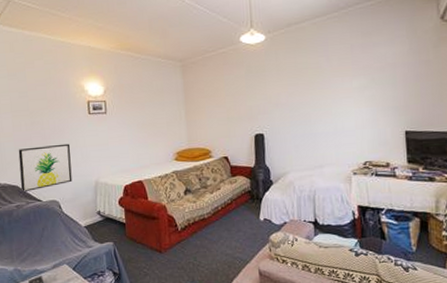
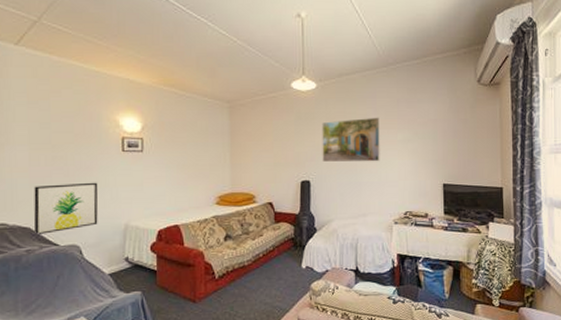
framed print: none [272,65,335,114] -> present [322,117,380,162]

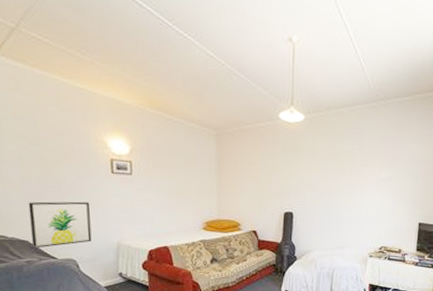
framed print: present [322,117,380,162] -> none [306,153,365,198]

